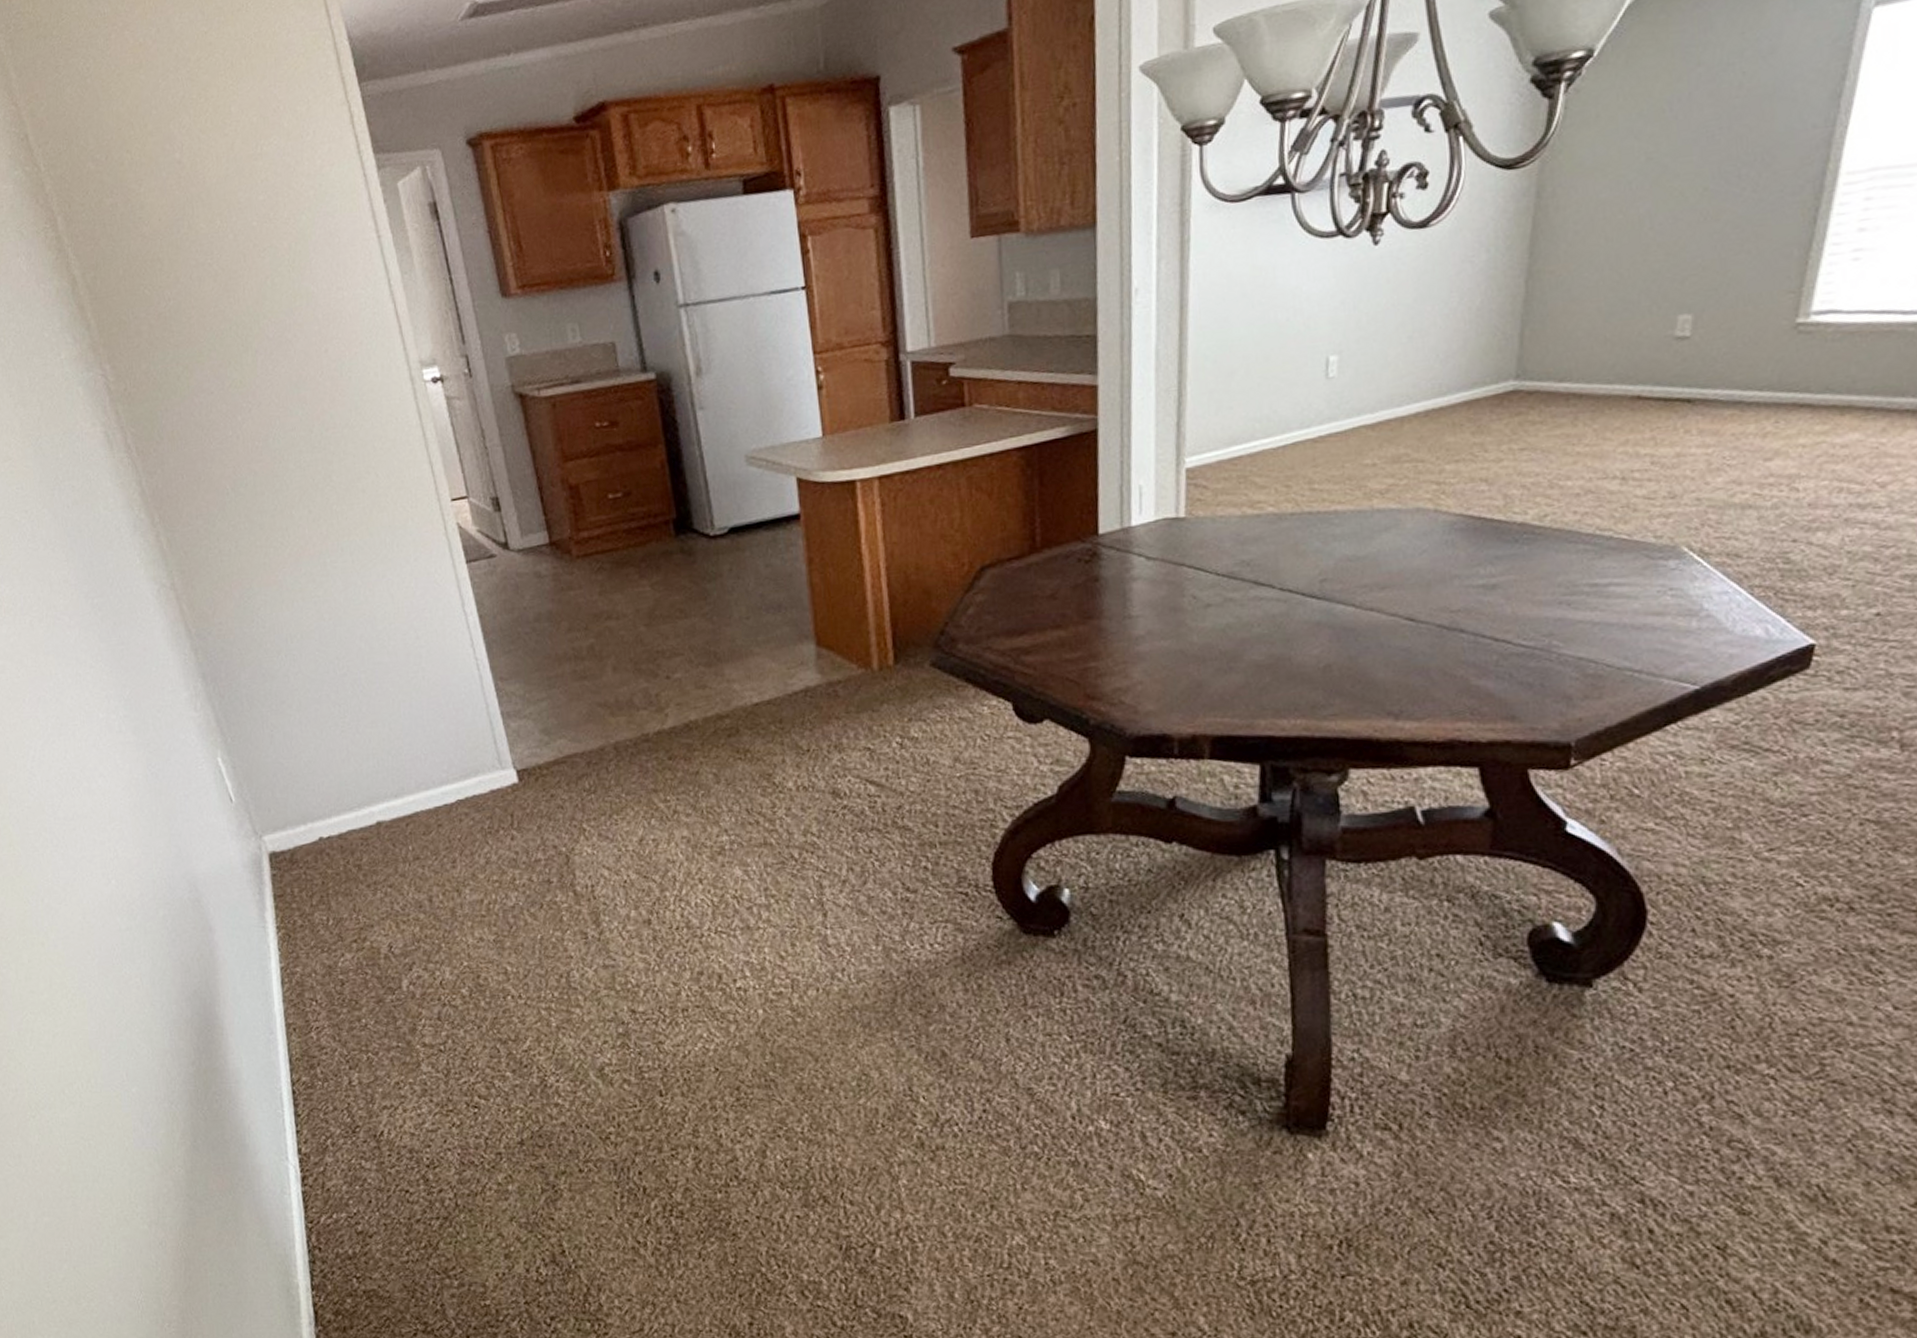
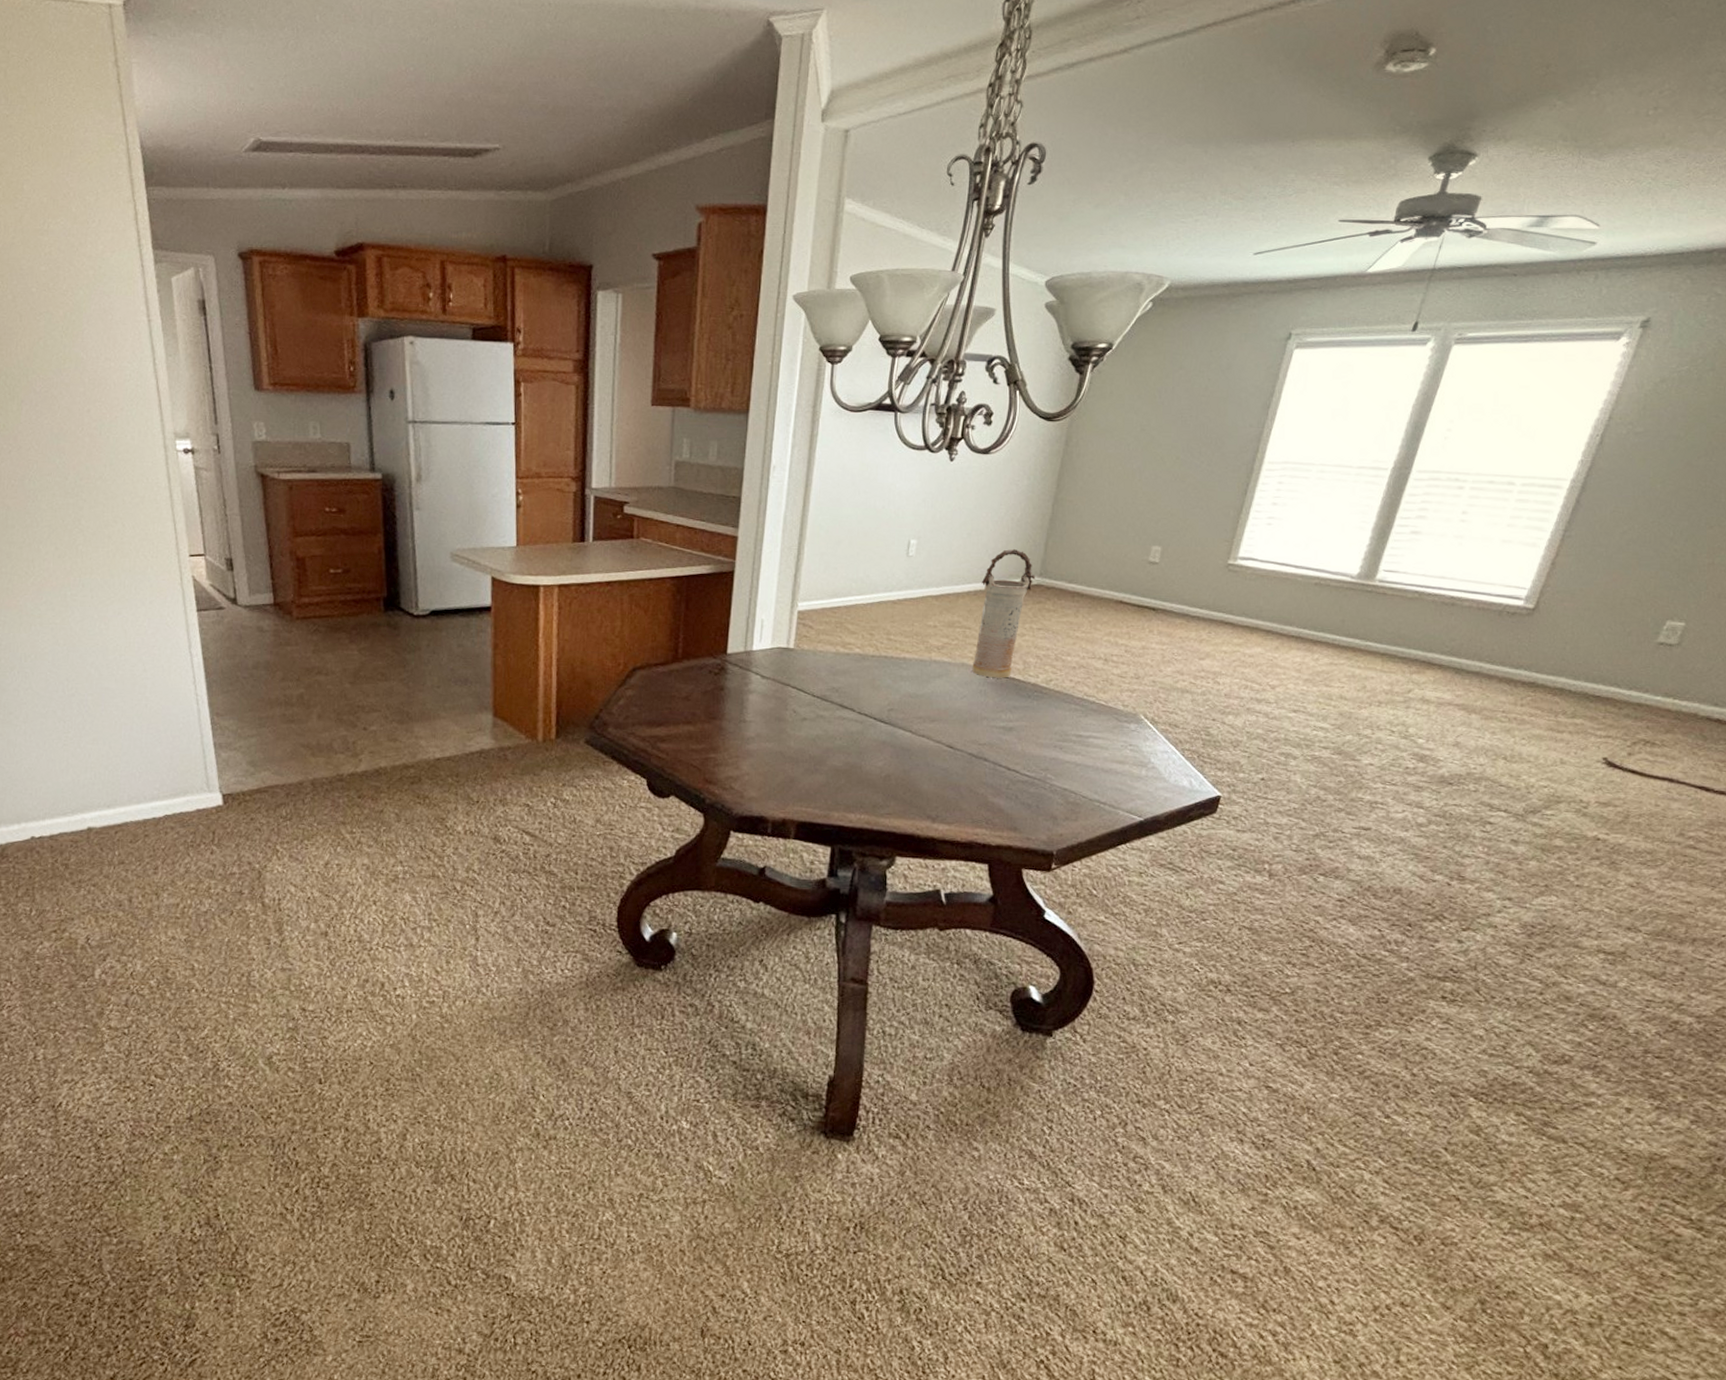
vase: none [1431,347,1511,523] -> present [972,548,1036,678]

